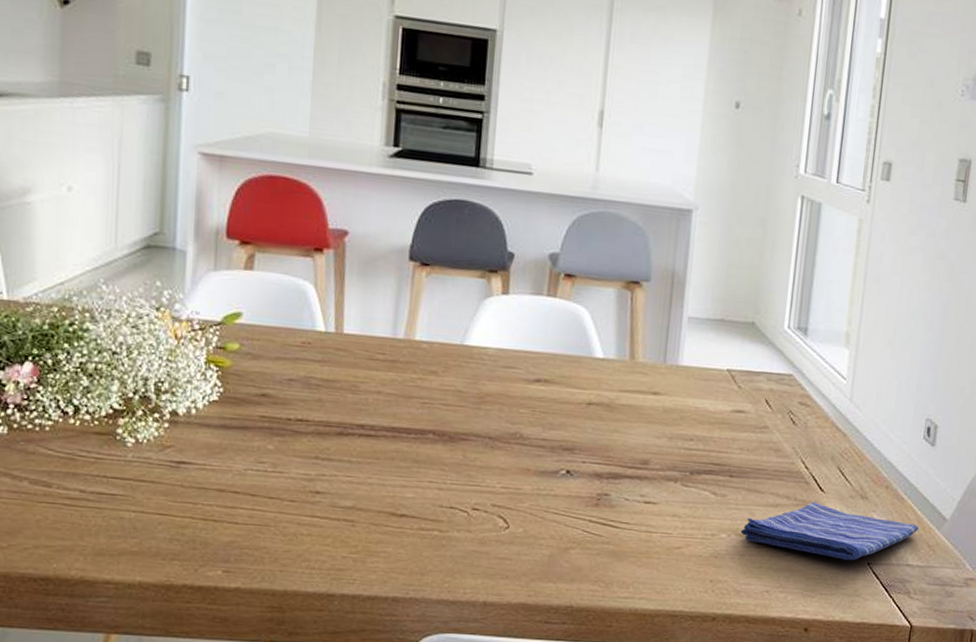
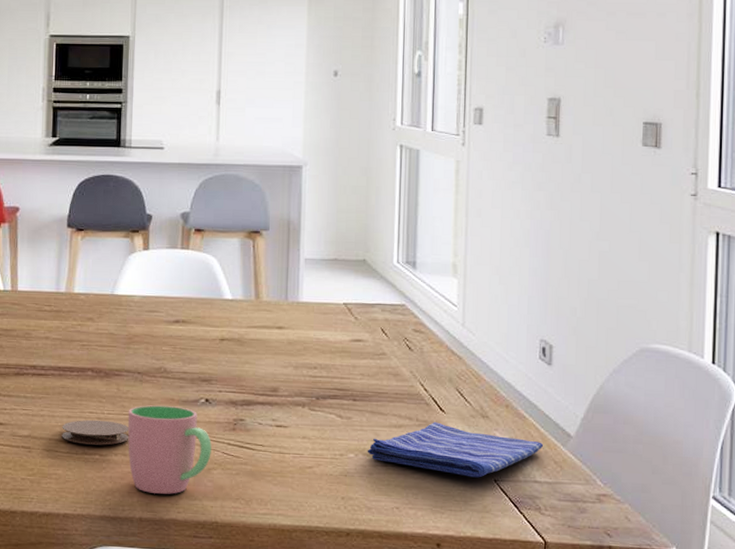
coaster: none [393,490,476,520] -> present [62,419,130,446]
cup: none [473,475,571,576] -> present [127,405,212,494]

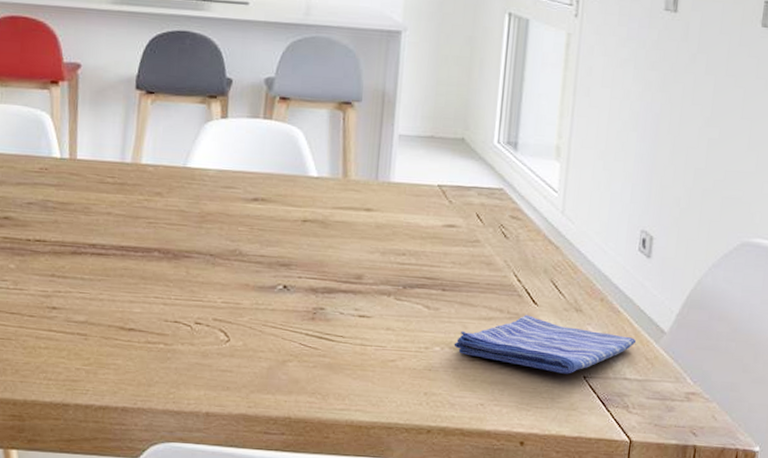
coaster: present [62,419,130,446] -> none [122,305,199,334]
cup: present [127,405,212,494] -> none [196,290,288,388]

